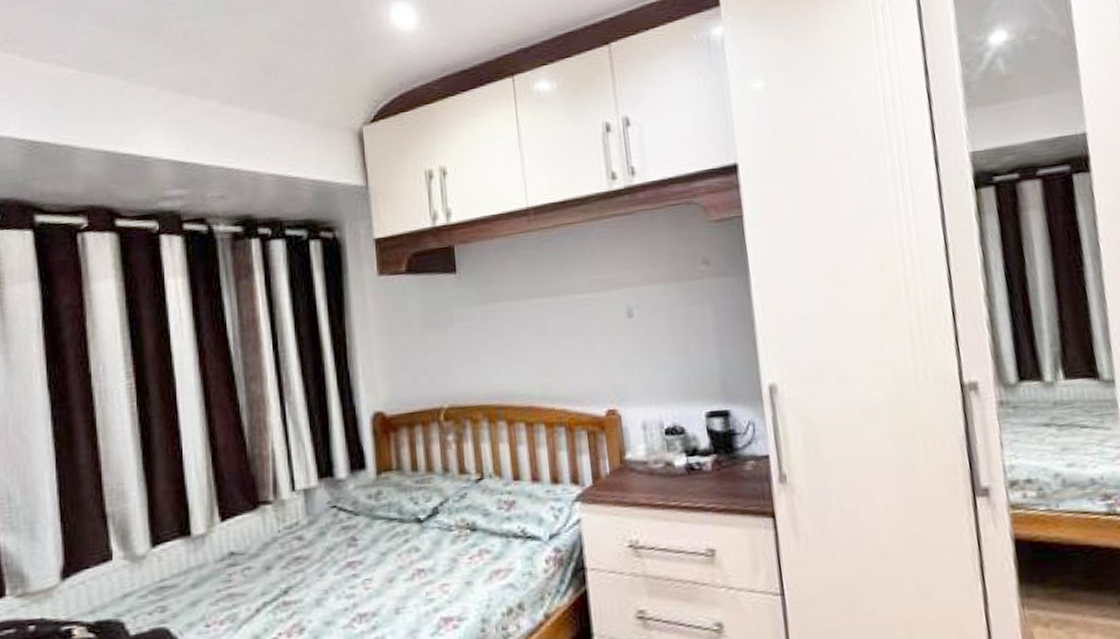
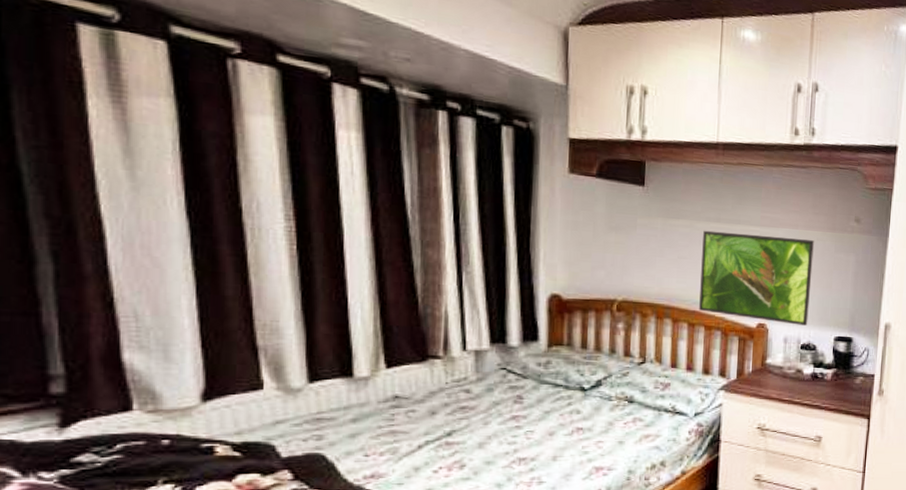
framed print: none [527,297,669,406] -> present [699,230,814,326]

